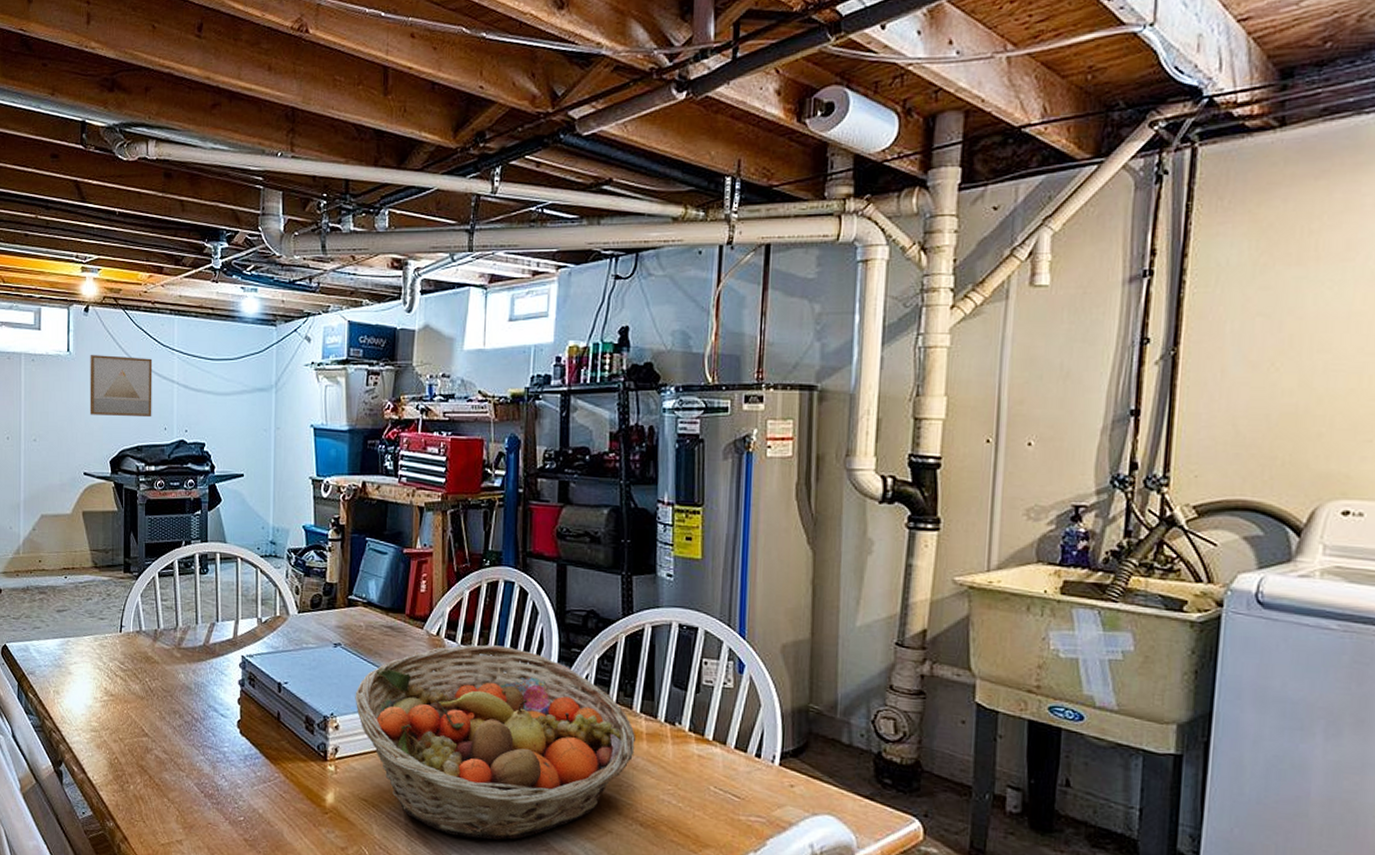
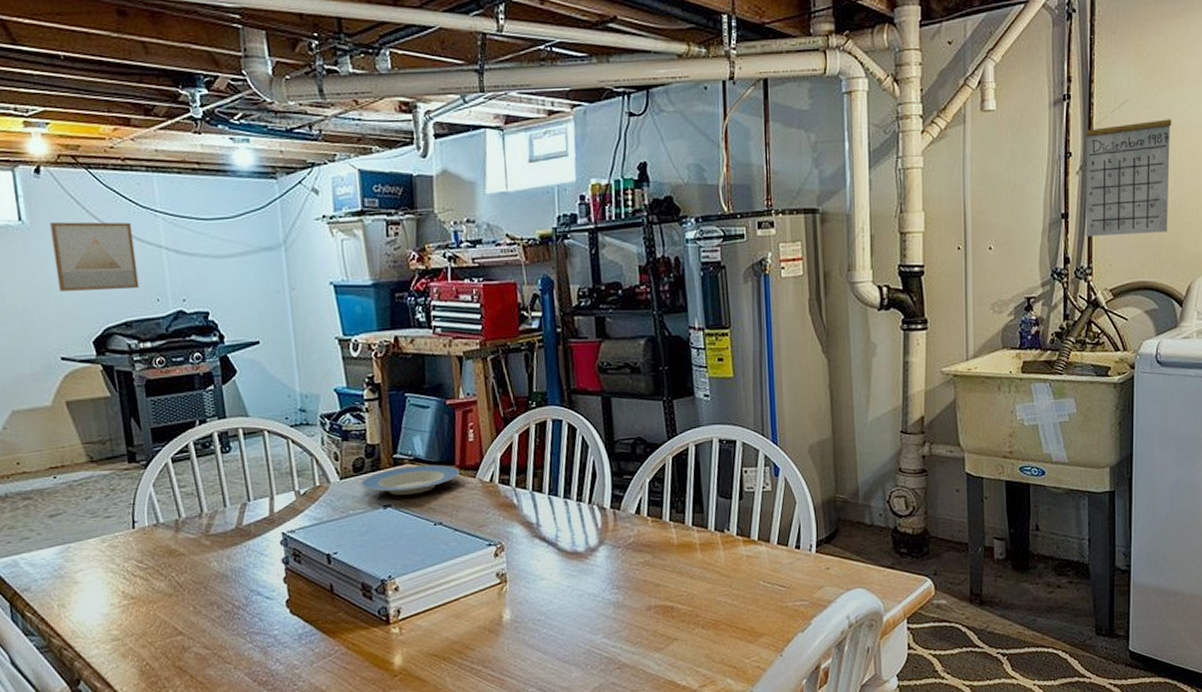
plate: none [316,608,409,637] -> present [360,464,460,495]
fruit basket: present [355,644,635,840] -> none [412,483,691,672]
calendar: none [1163,278,1300,442] -> present [1085,100,1172,236]

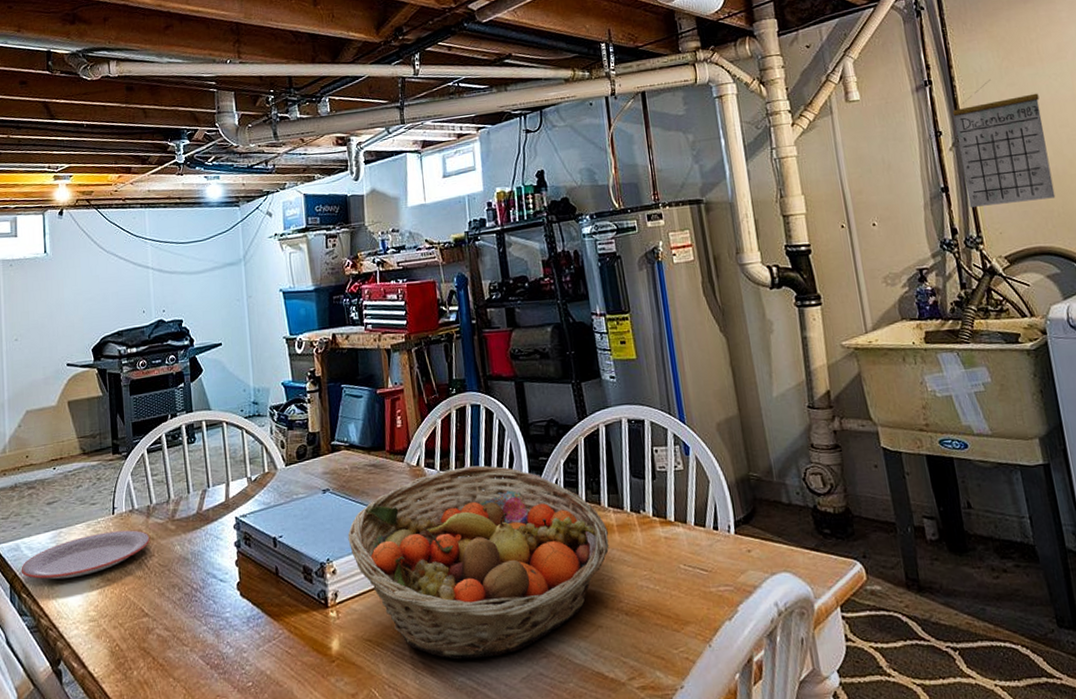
plate: none [22,545,181,598] -> present [21,530,150,580]
wall art: present [50,222,139,292] -> none [67,249,130,309]
plate: present [360,464,460,495] -> none [303,450,390,480]
fruit basket: none [412,483,691,672] -> present [347,465,610,660]

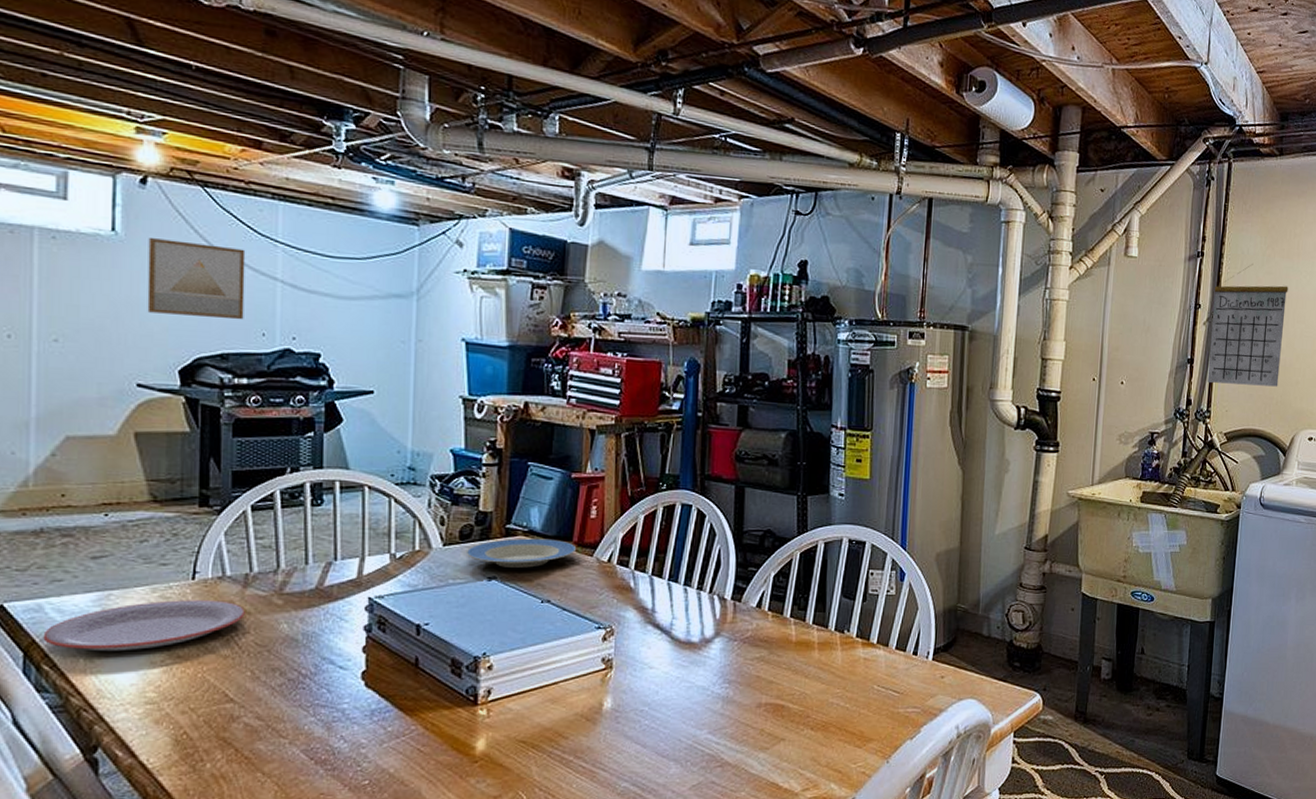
wall art: none [67,249,130,309] -> present [147,238,246,320]
plate: none [303,450,390,480] -> present [465,538,577,568]
fruit basket: present [347,465,610,660] -> none [512,569,808,765]

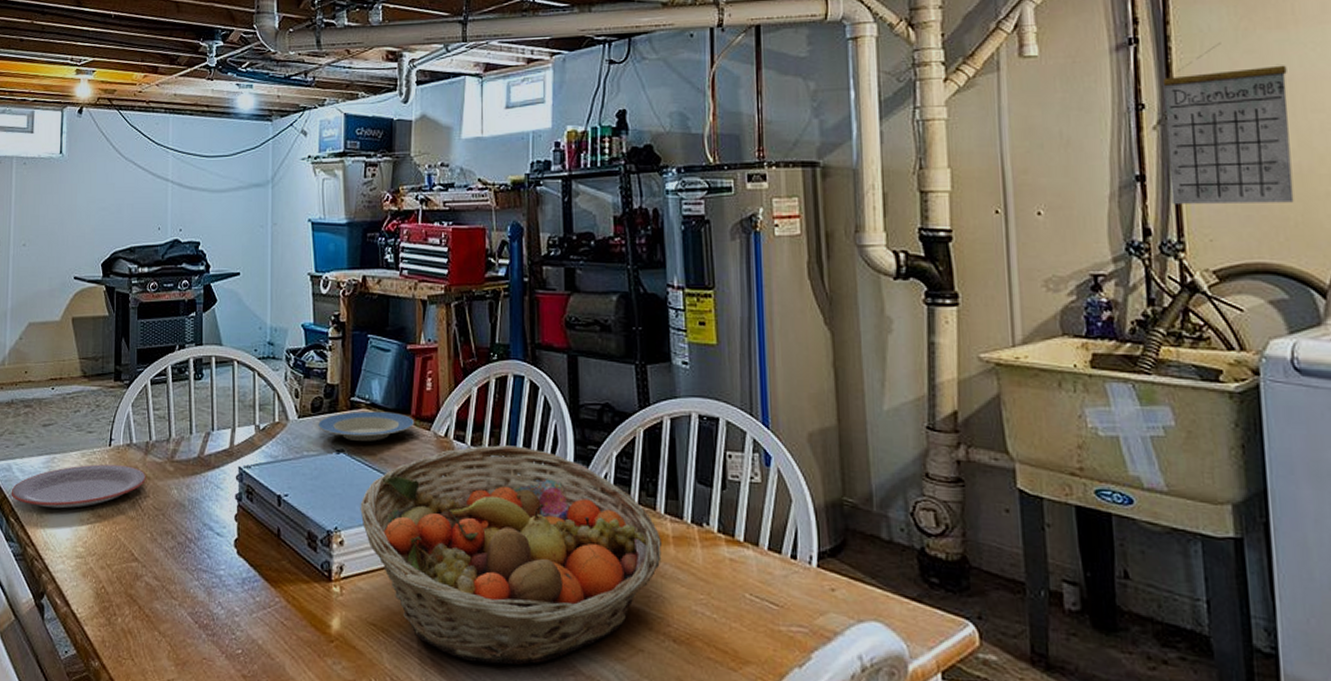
wall art: present [147,238,246,320] -> none [81,156,147,218]
fruit basket: none [512,569,808,765] -> present [360,445,662,665]

